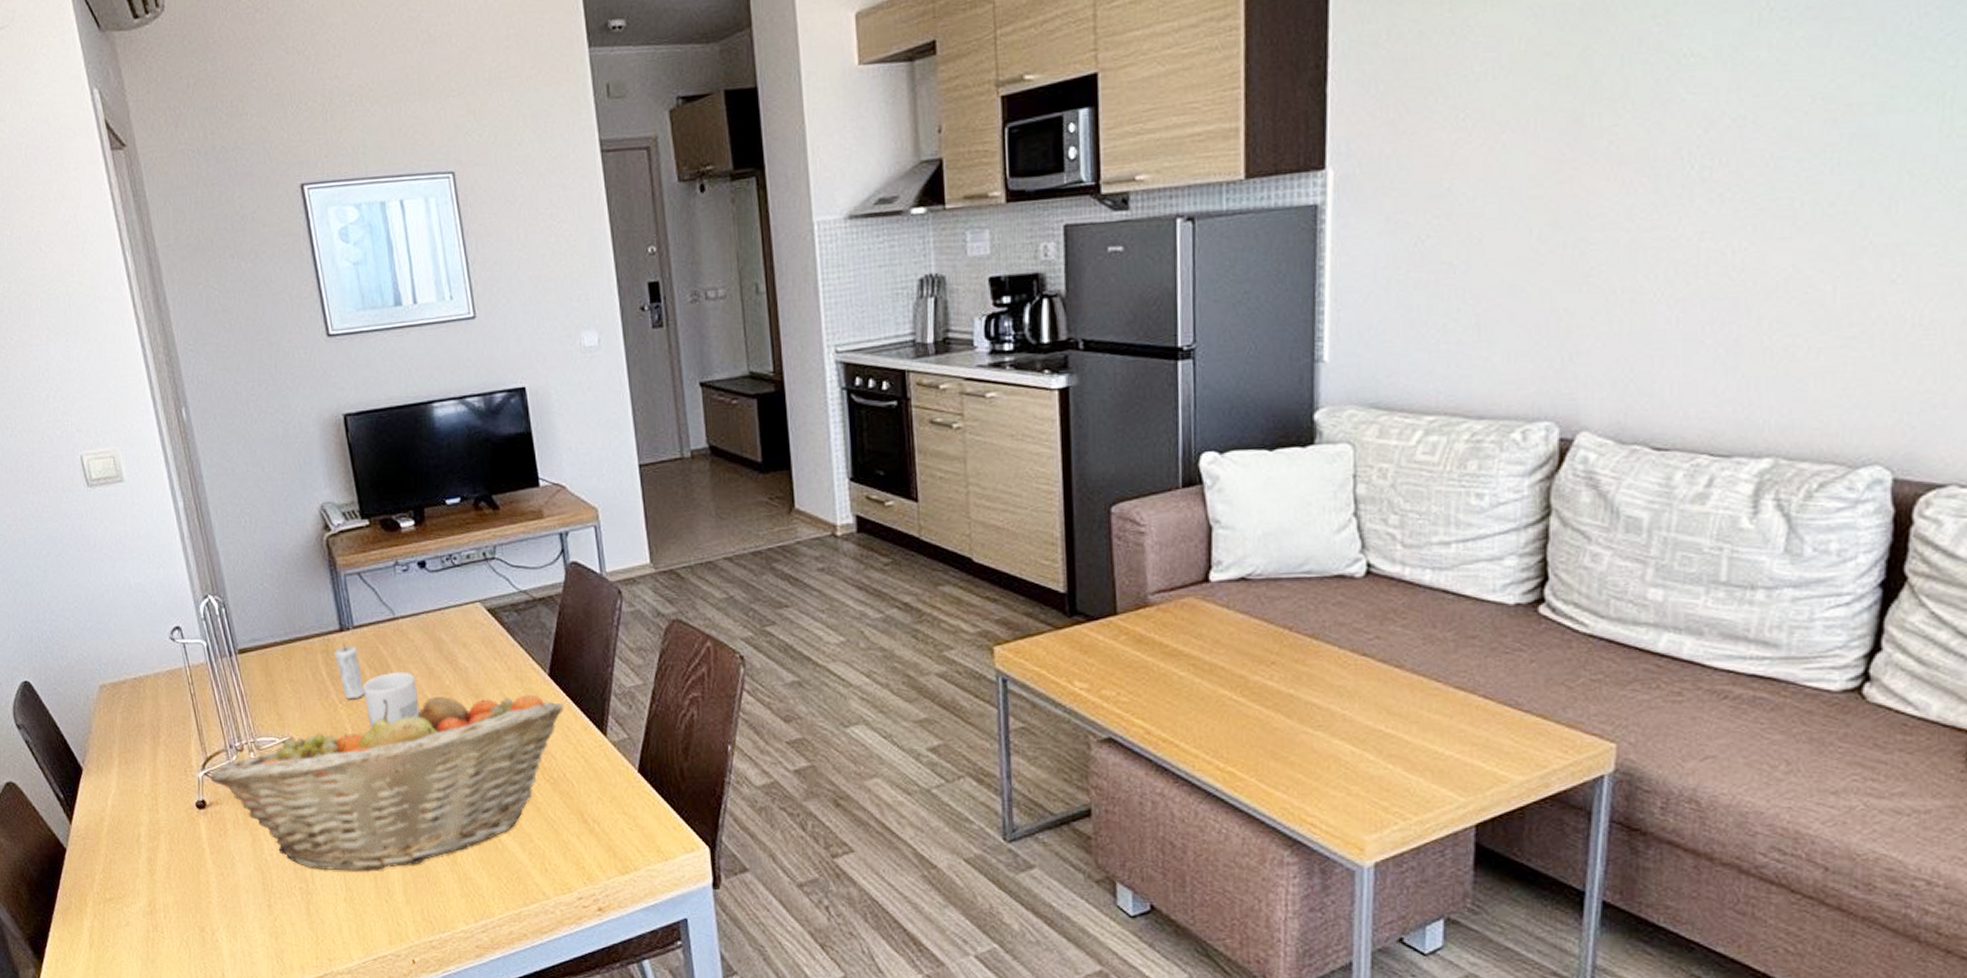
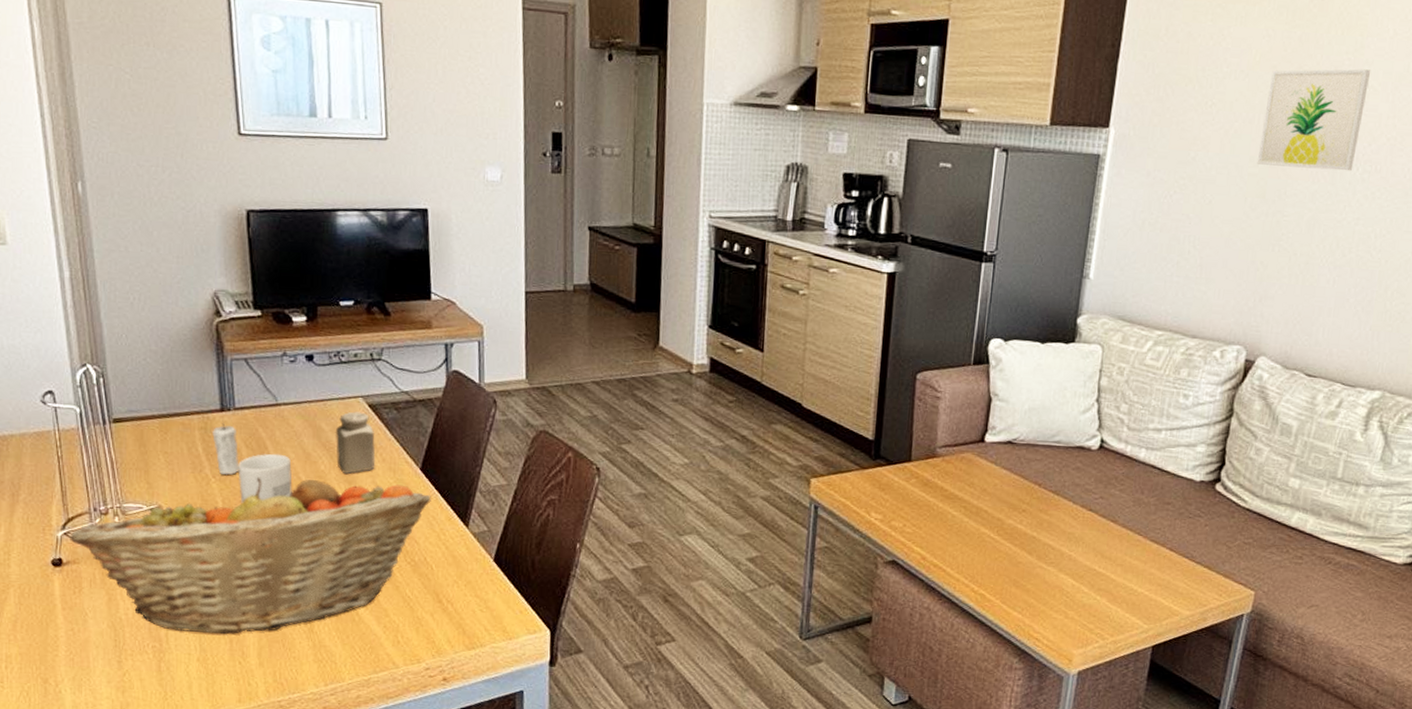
salt shaker: none [456,618,501,687] -> present [335,411,376,474]
wall art: none [1540,33,1694,183] -> present [1256,69,1371,171]

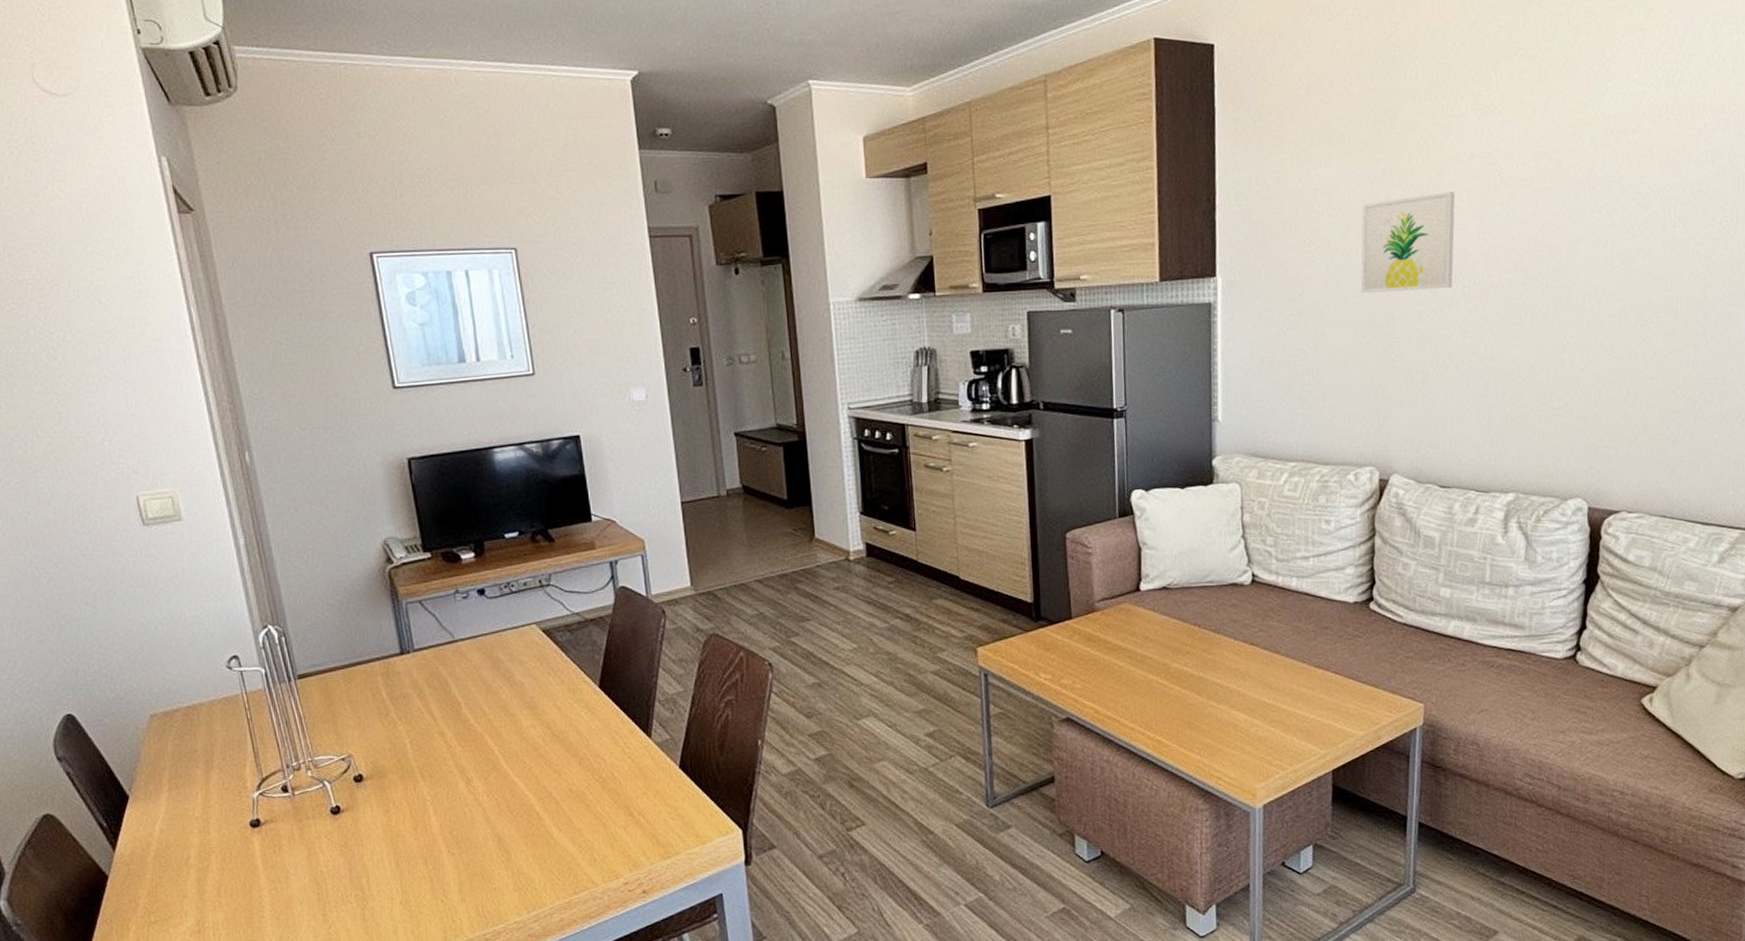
fruit basket: present [68,478,431,635] -> none [264,704,612,877]
candle: present [212,423,239,476] -> none [394,666,424,717]
mug: present [238,453,292,503] -> none [422,689,477,742]
salt shaker: present [335,411,376,474] -> none [512,638,555,700]

